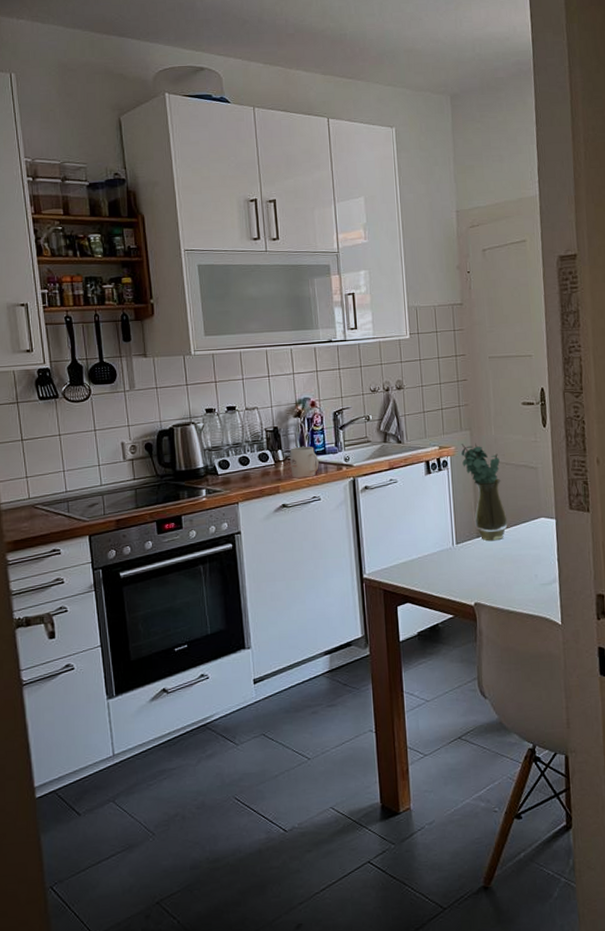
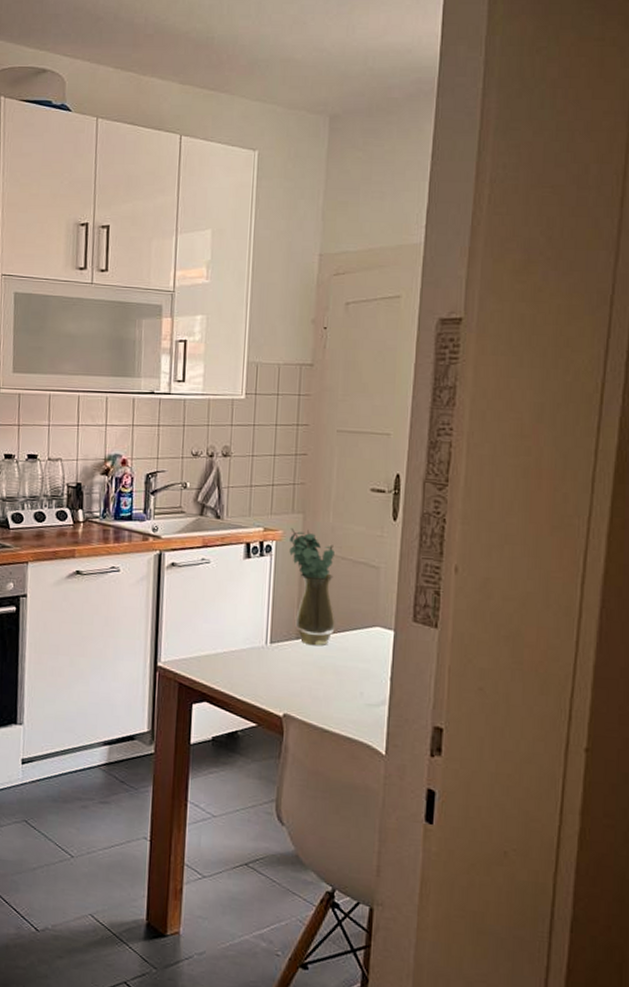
mug: present [290,446,319,478] -> none [90,508,123,545]

